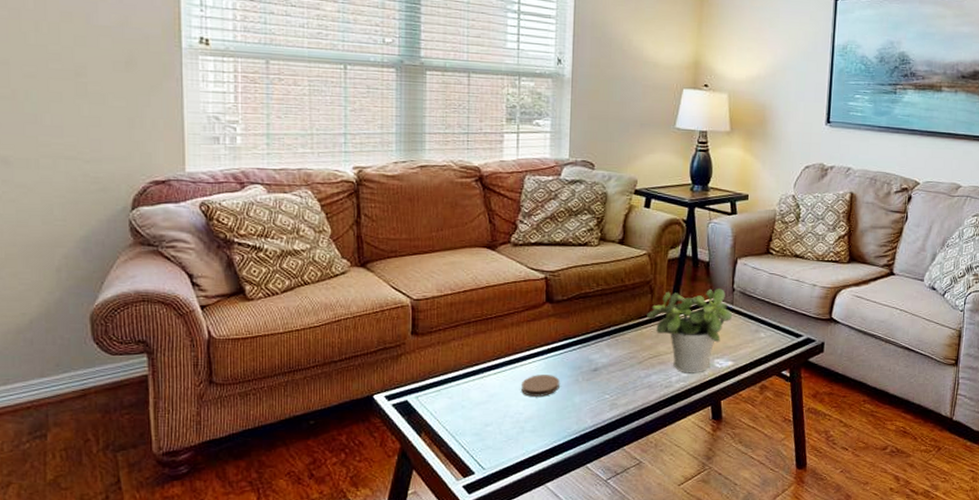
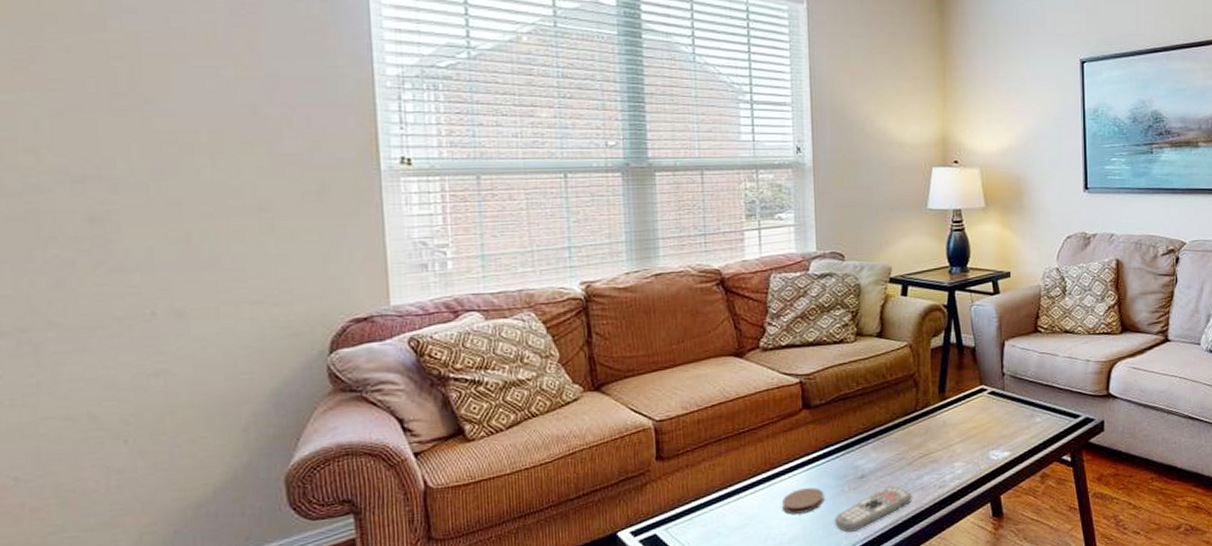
remote control: none [568,381,640,418] -> present [835,486,912,532]
potted plant: present [647,288,733,373] -> none [913,374,1005,470]

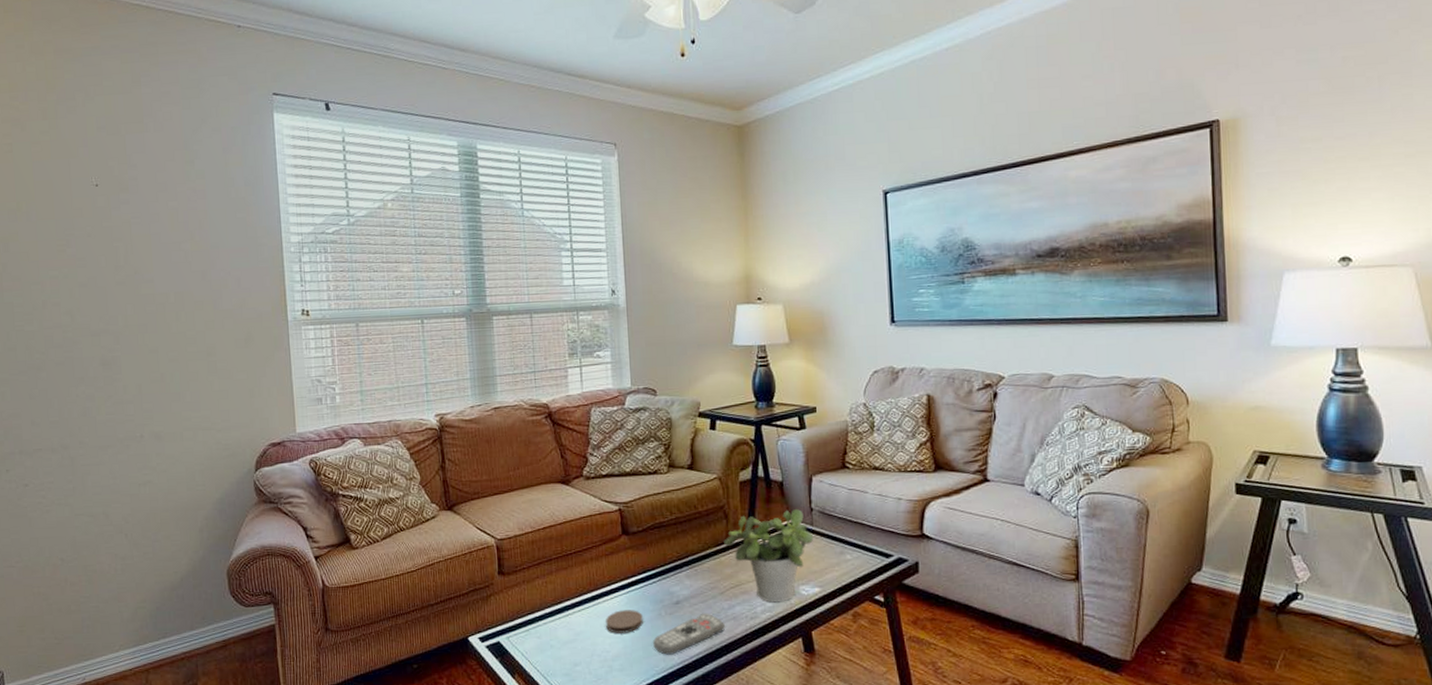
potted plant: none [913,374,1005,470] -> present [724,509,814,603]

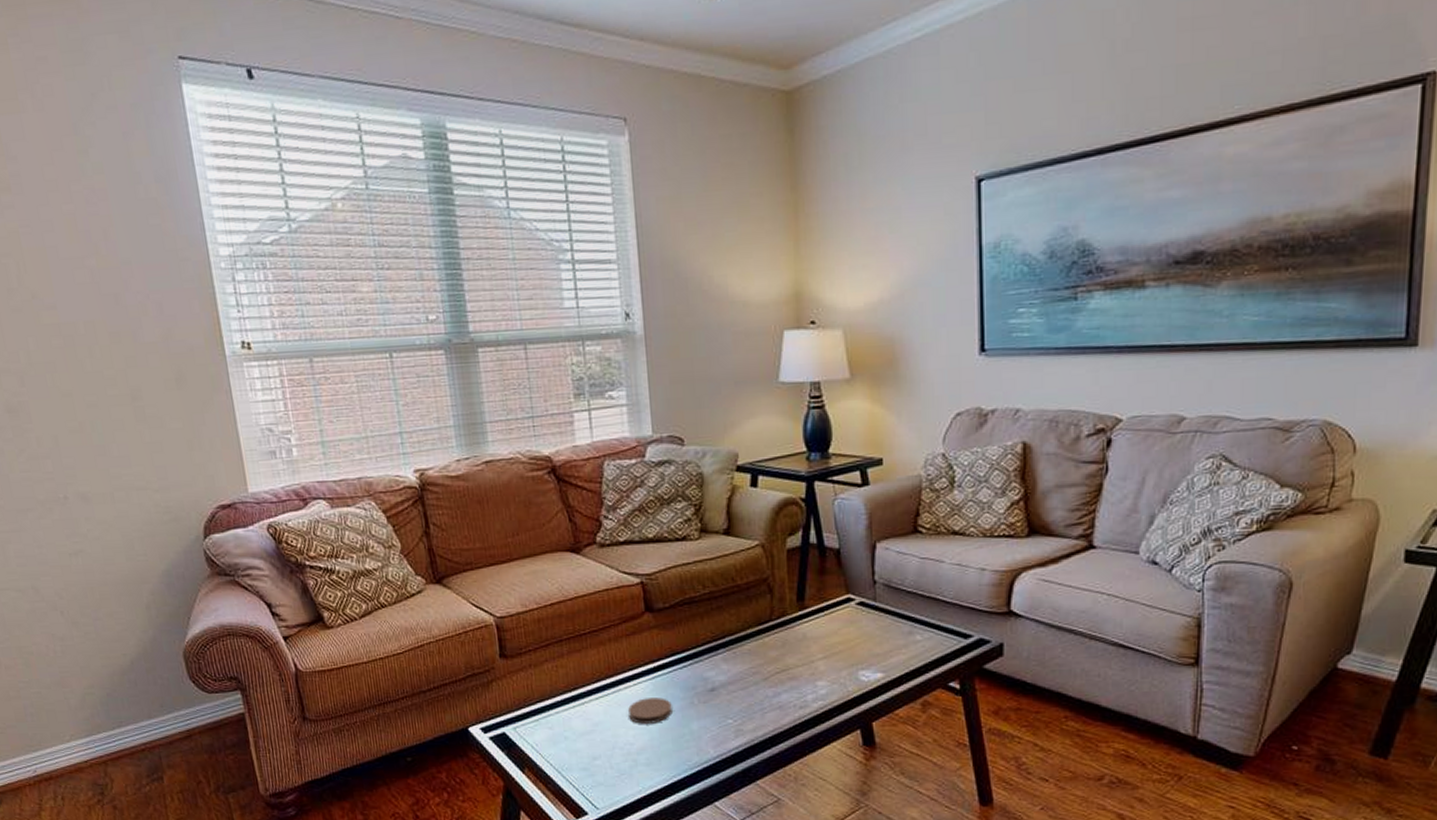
remote control: present [653,614,725,655] -> none [684,702,769,748]
potted plant: present [724,509,814,603] -> none [768,582,877,690]

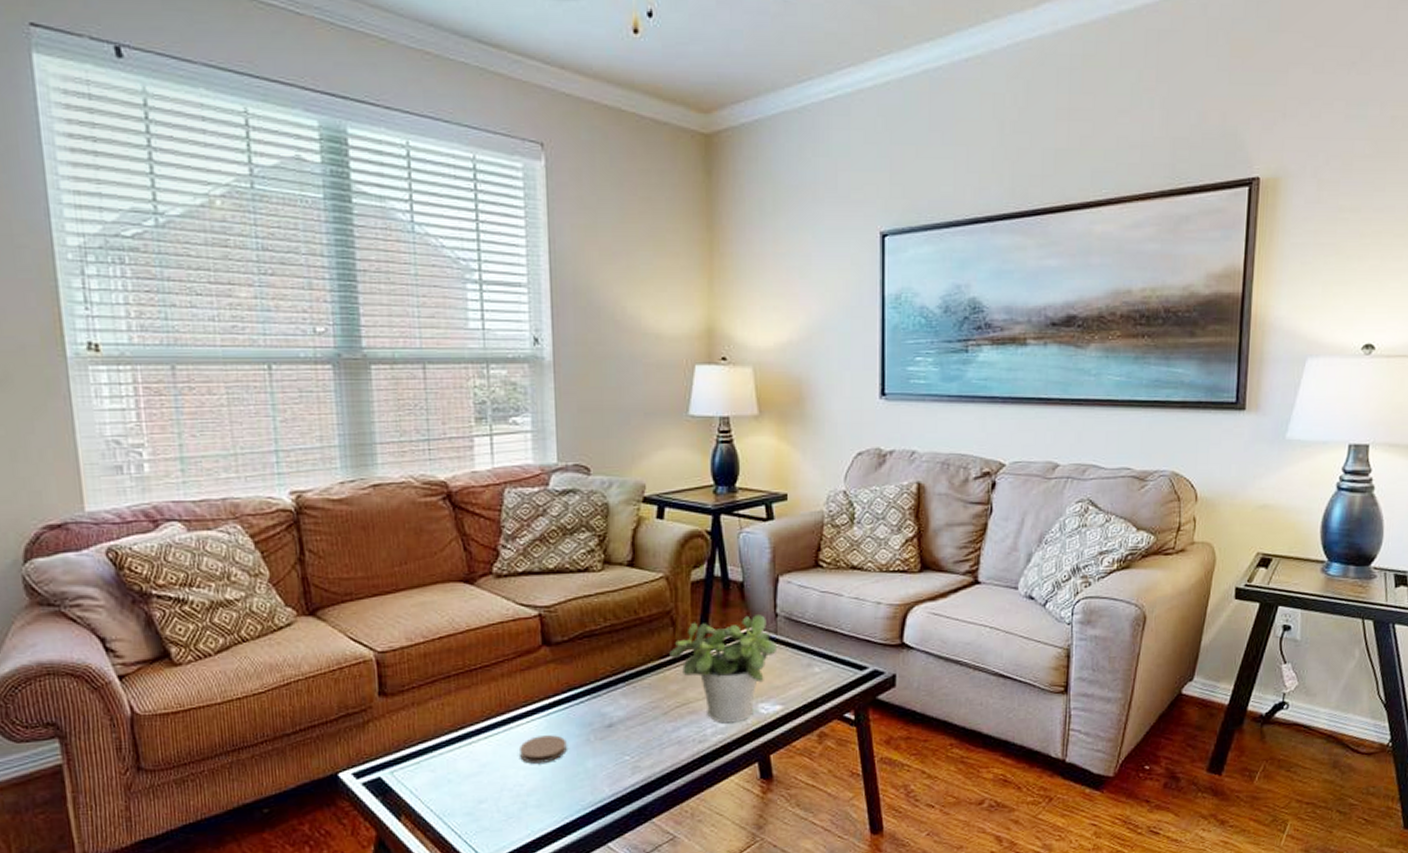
potted plant: none [768,582,877,690] -> present [669,615,778,723]

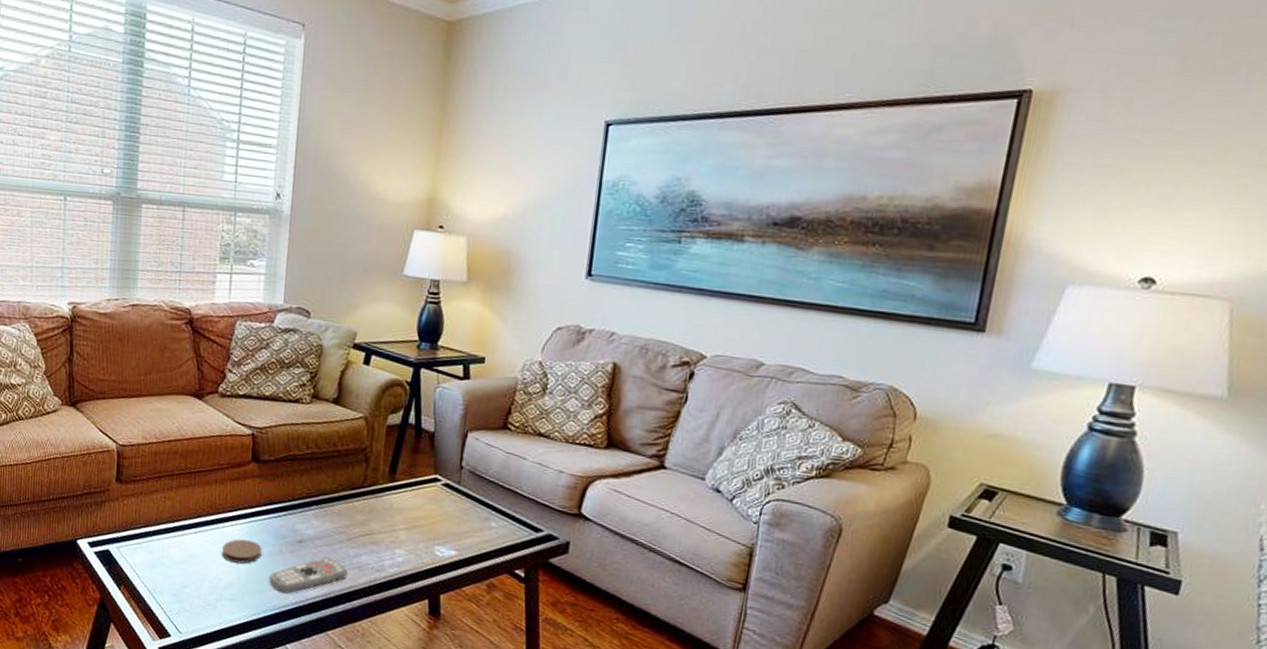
remote control: none [579,738,667,787] -> present [269,557,348,594]
potted plant: present [669,615,778,723] -> none [360,462,459,560]

